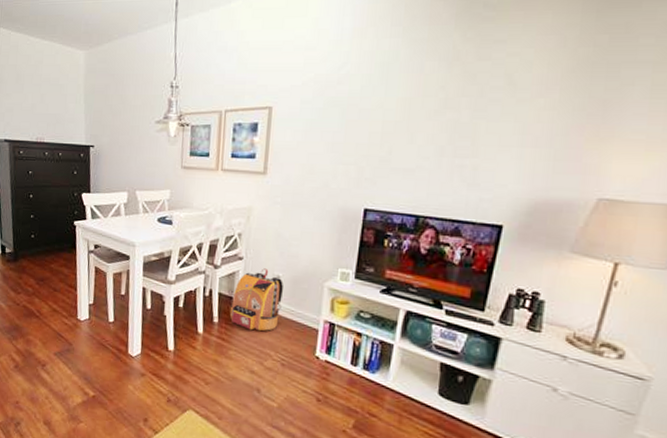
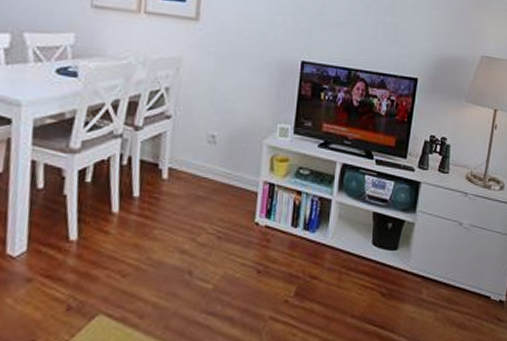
backpack: present [229,268,283,331] -> none [154,127,219,202]

